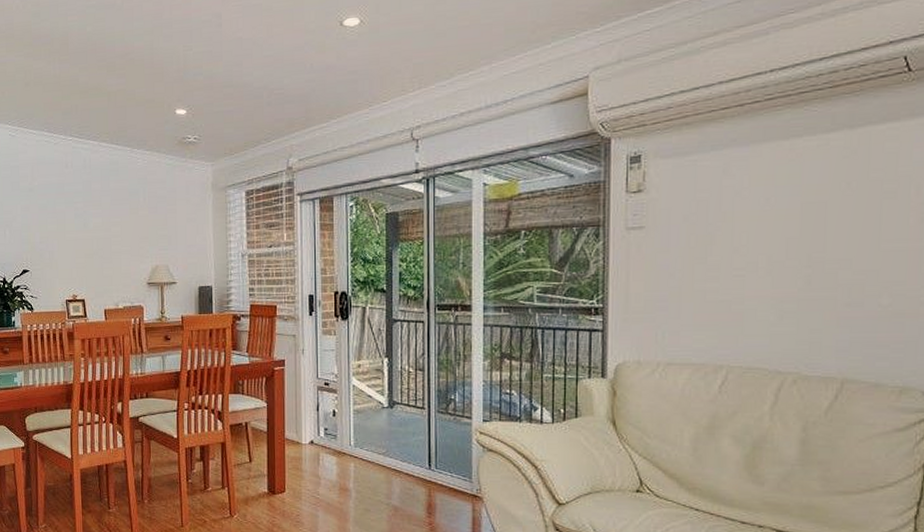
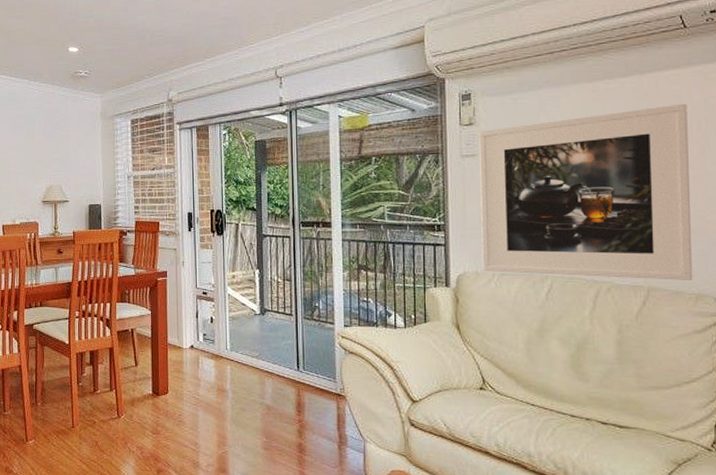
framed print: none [646,163,905,371] -> present [478,103,693,280]

